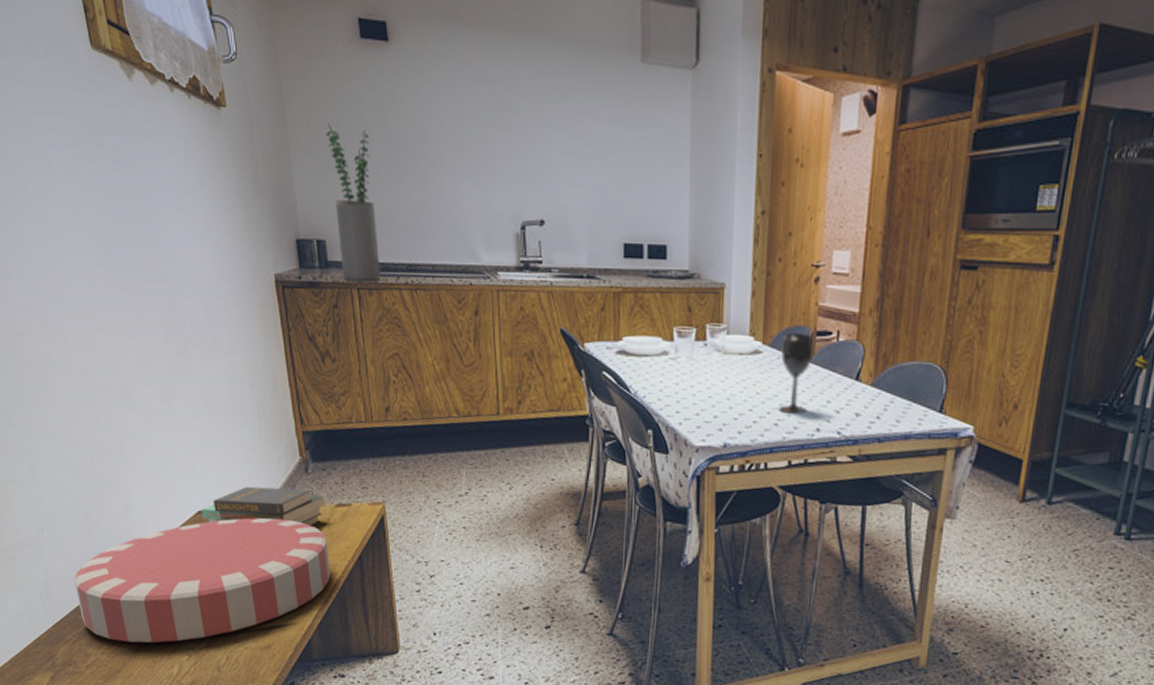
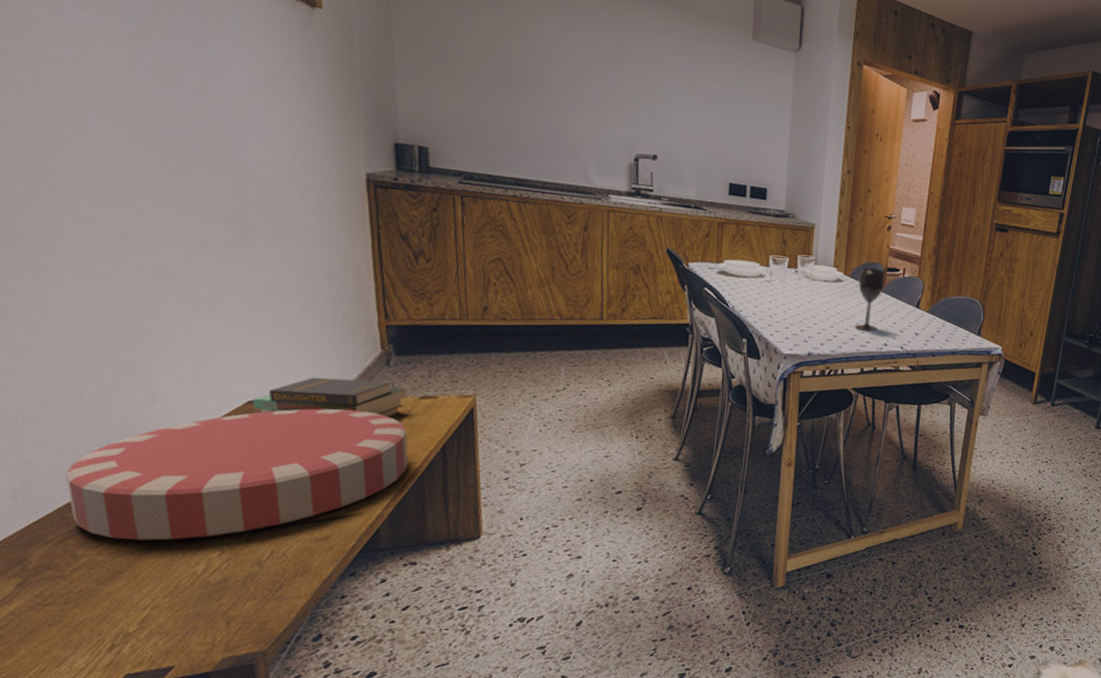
vase: present [325,123,380,283] -> none [436,42,488,192]

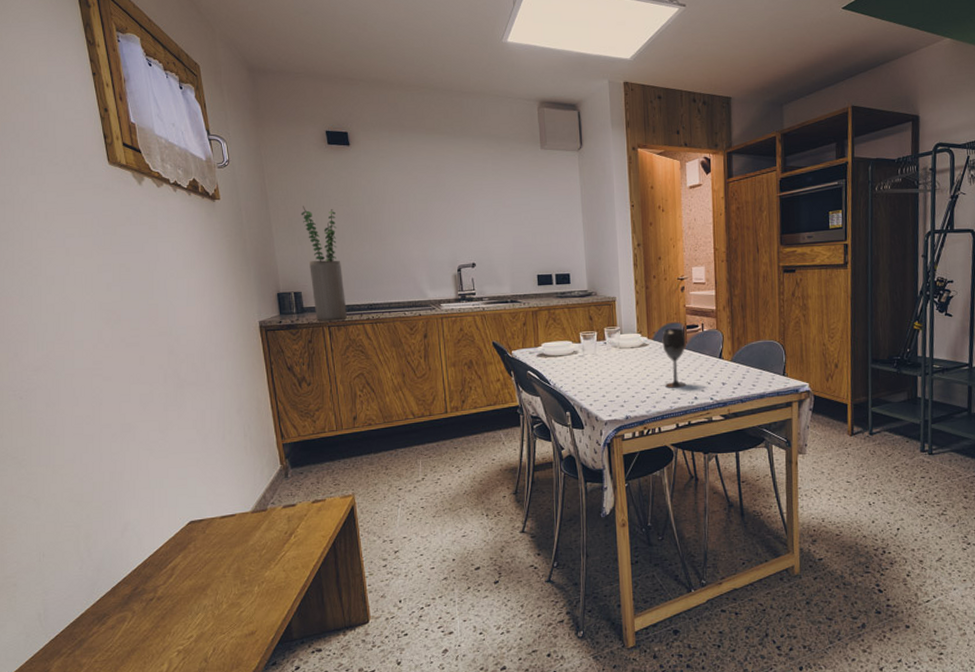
cushion: present [65,408,409,541] -> none [71,519,308,648]
books: present [252,377,408,418] -> none [192,491,303,530]
vase: none [436,42,488,192] -> present [301,206,347,322]

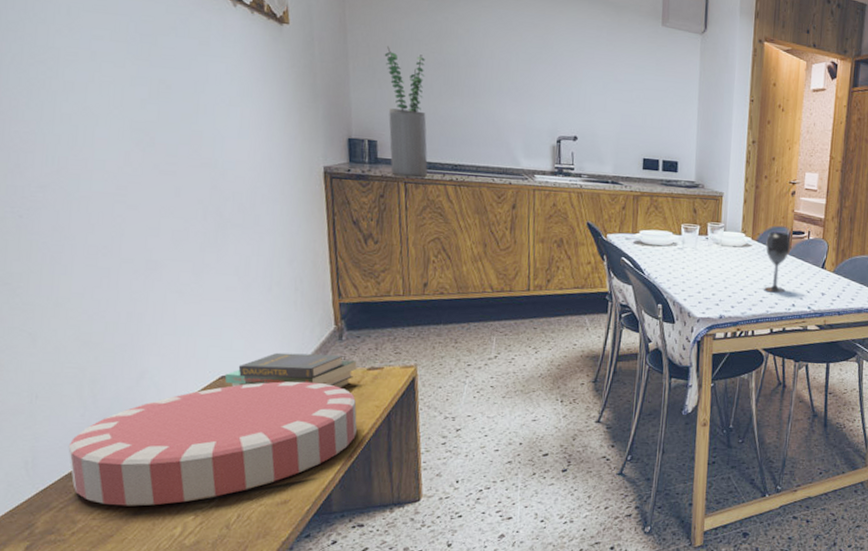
cushion: none [71,519,308,648] -> present [68,381,358,506]
books: none [192,491,303,530] -> present [224,352,357,389]

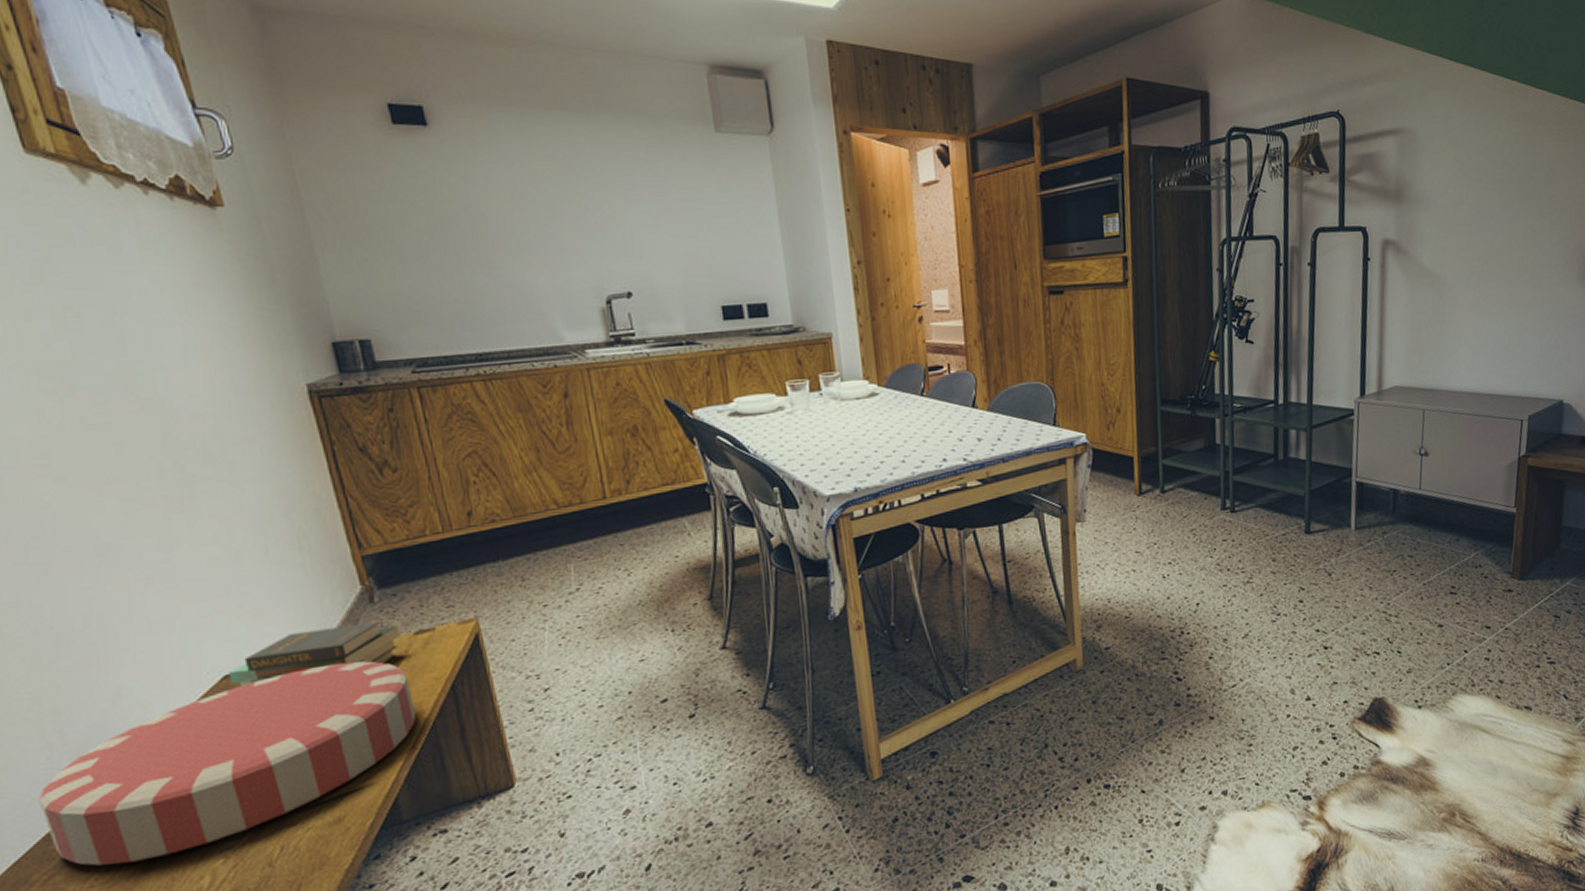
vase: present [384,46,428,178] -> none [358,214,445,381]
wine glass: present [764,232,791,294] -> none [896,370,932,450]

